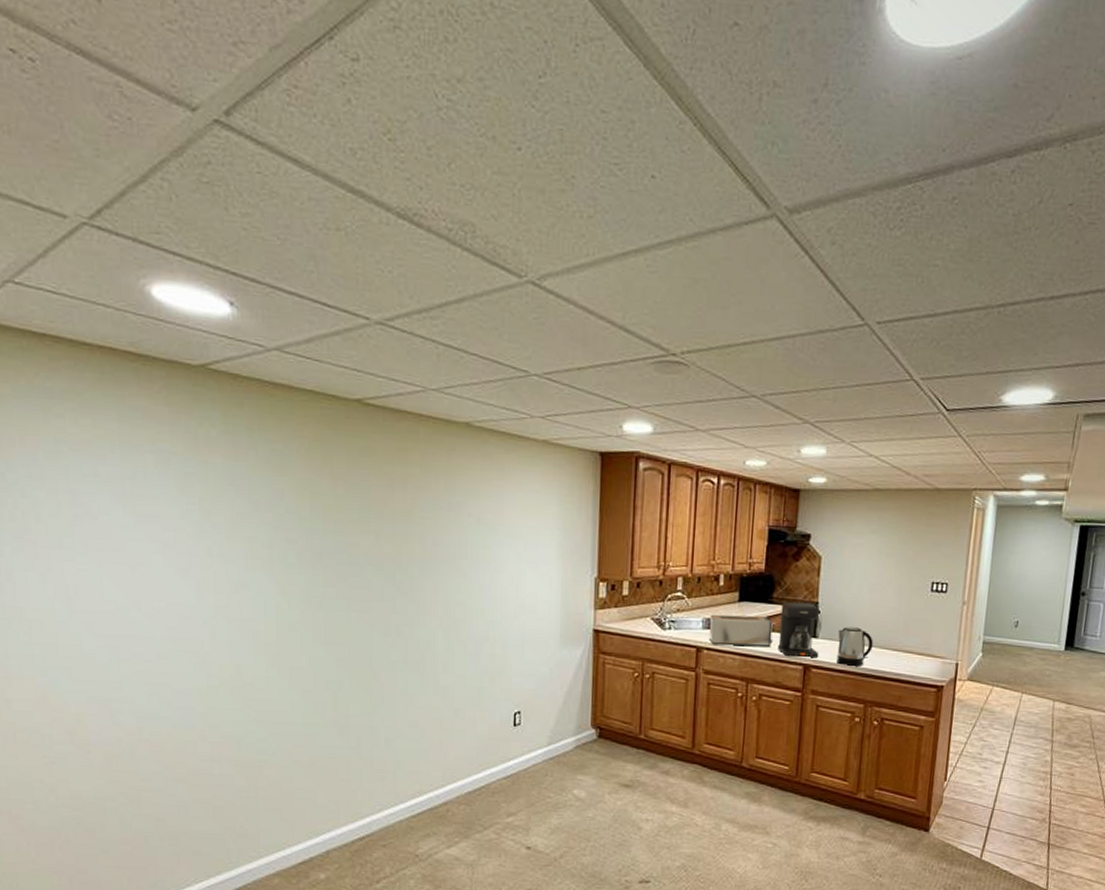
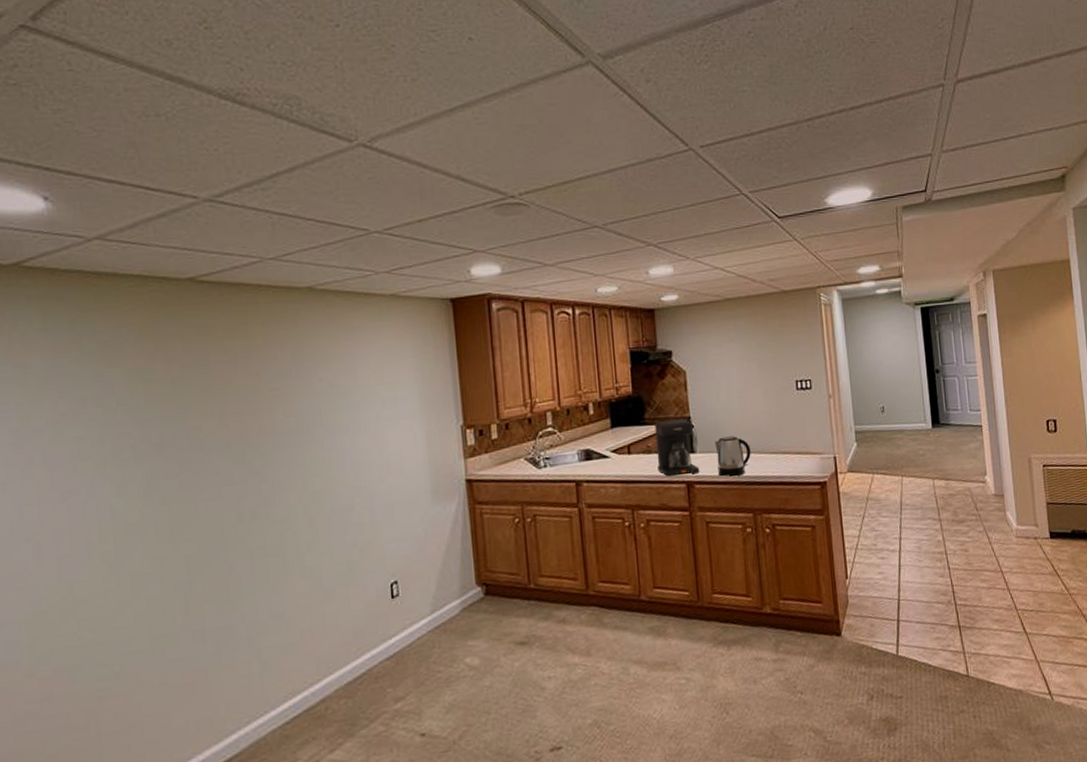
toaster: present [708,614,774,648] -> none [584,439,652,477]

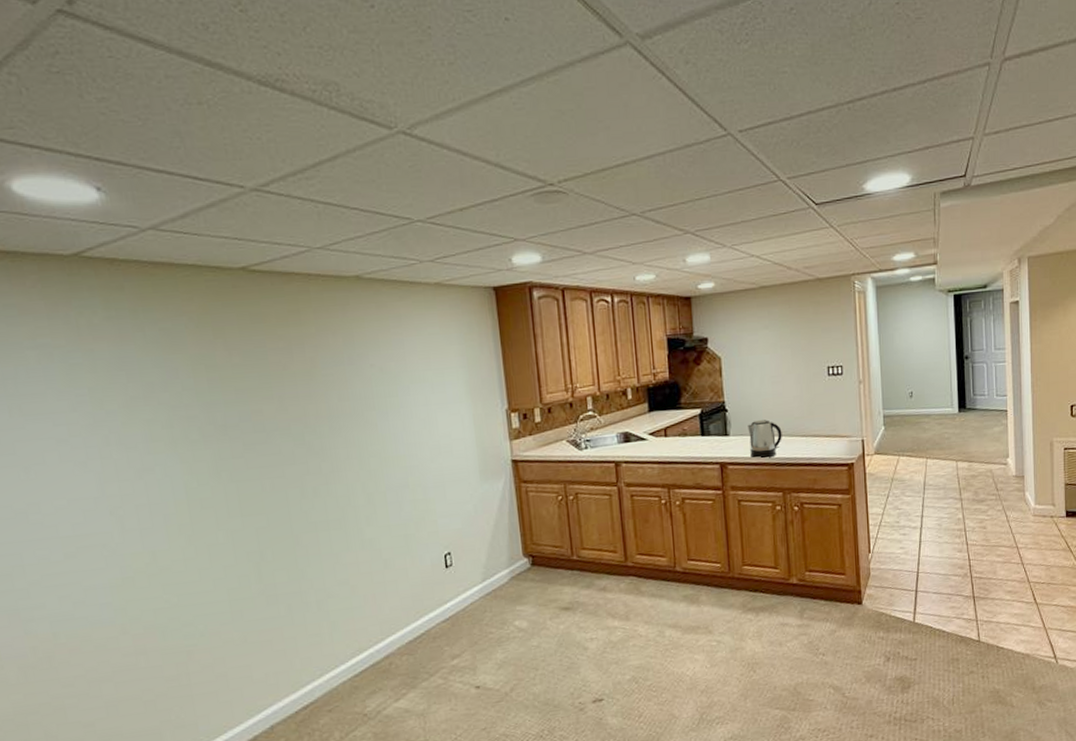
coffee maker: present [654,418,700,477] -> none [690,403,733,459]

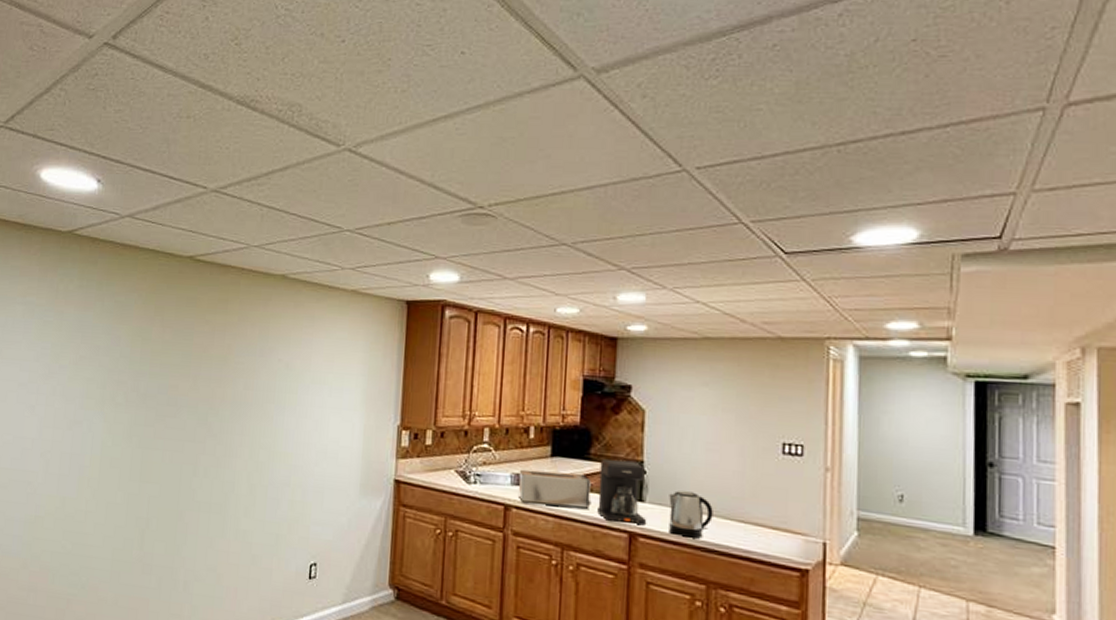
toaster: none [623,423,687,458] -> present [517,469,592,510]
coffee maker: none [690,403,733,459] -> present [597,459,647,526]

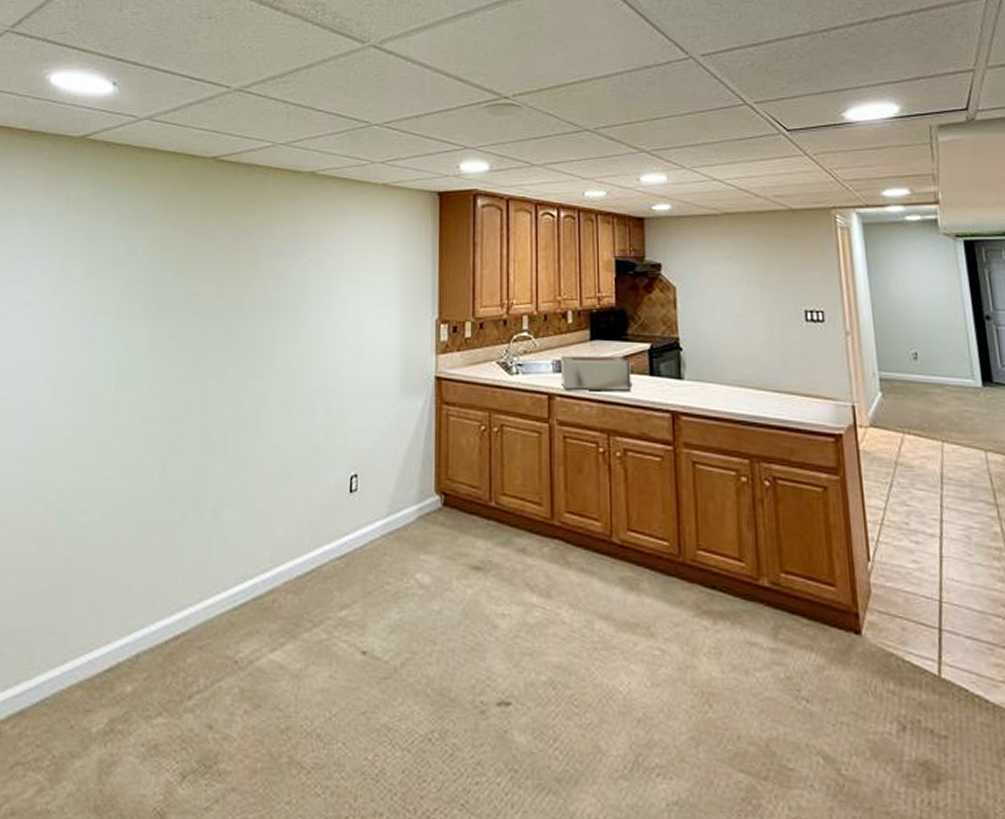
coffee maker: present [597,459,647,526] -> none [638,338,688,404]
kettle: present [669,490,713,539] -> none [706,364,749,413]

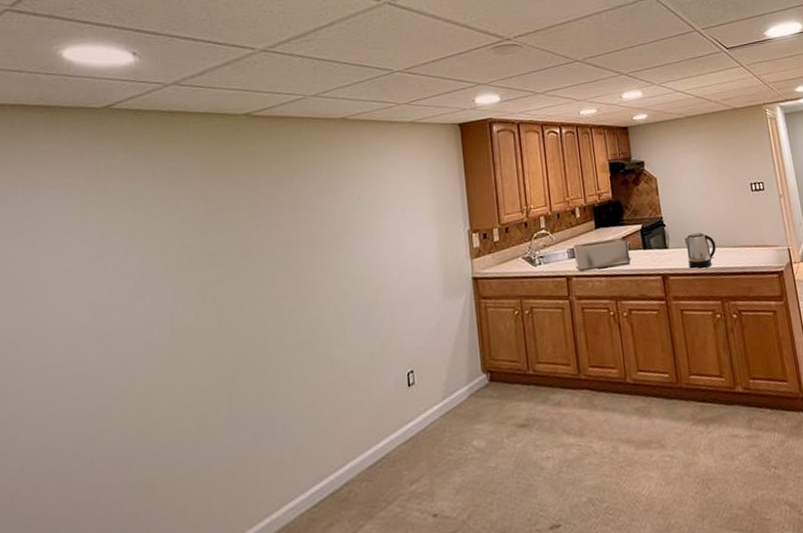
kettle: none [706,364,749,413] -> present [684,232,716,269]

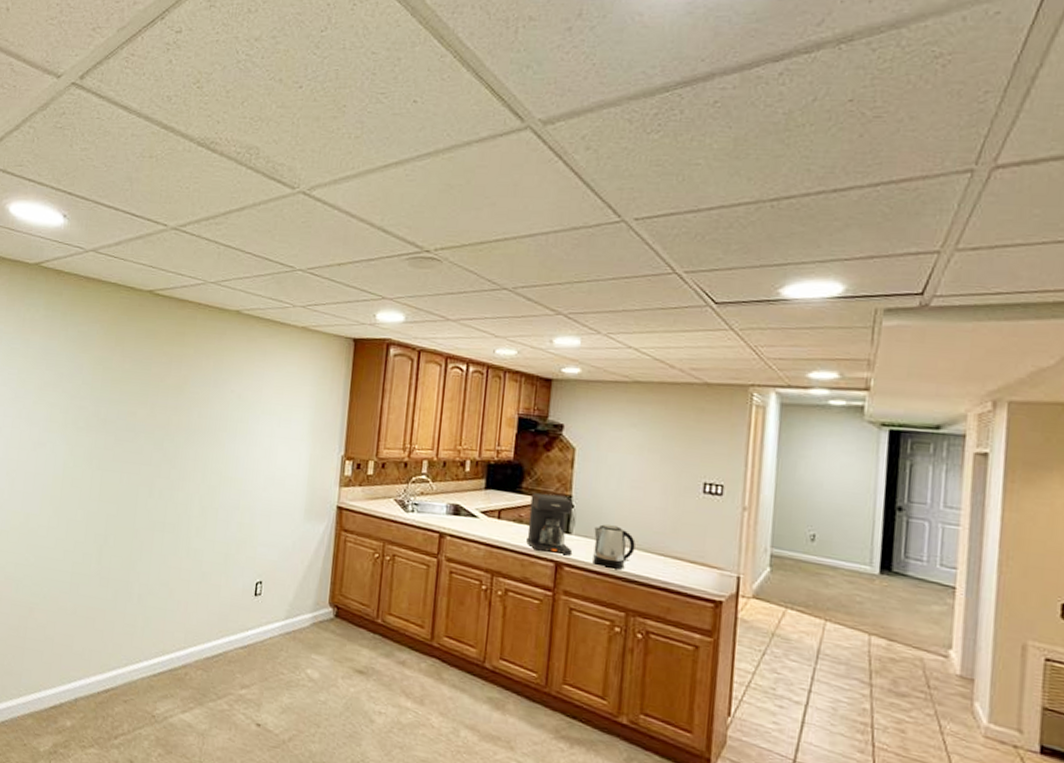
toaster: present [573,238,631,272] -> none [452,500,523,540]
coffee maker: none [632,219,673,271] -> present [526,493,573,556]

